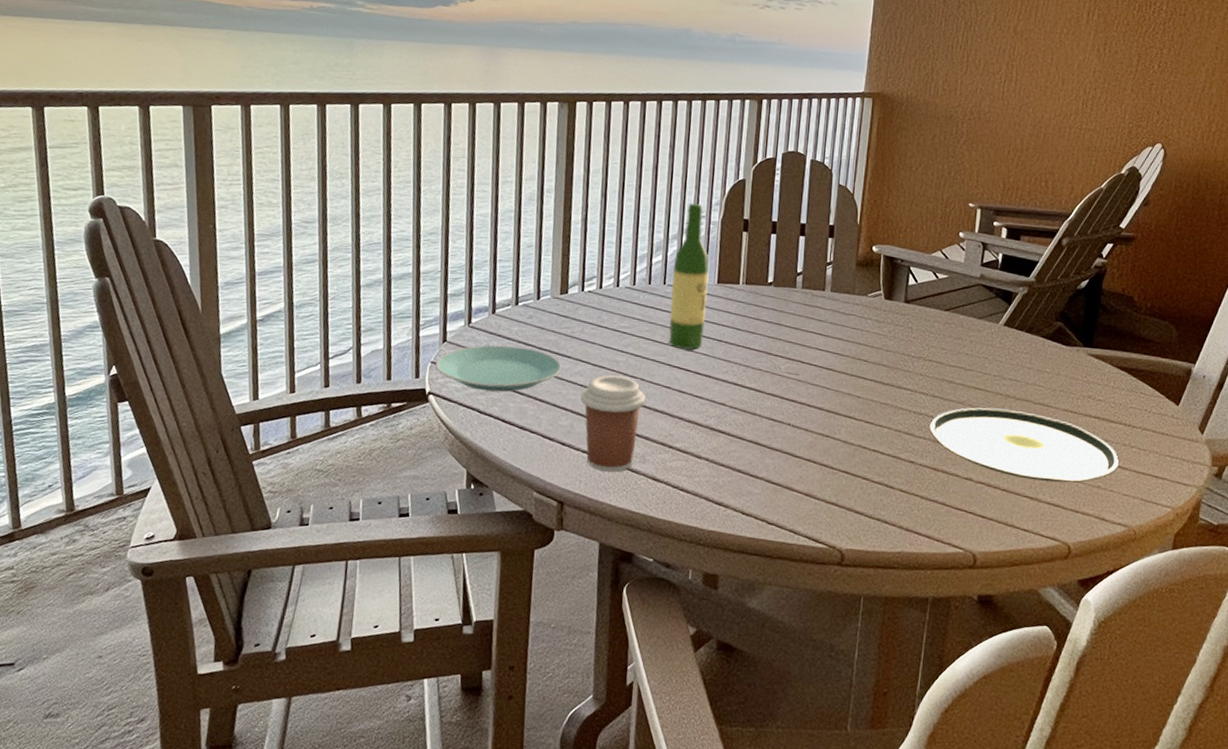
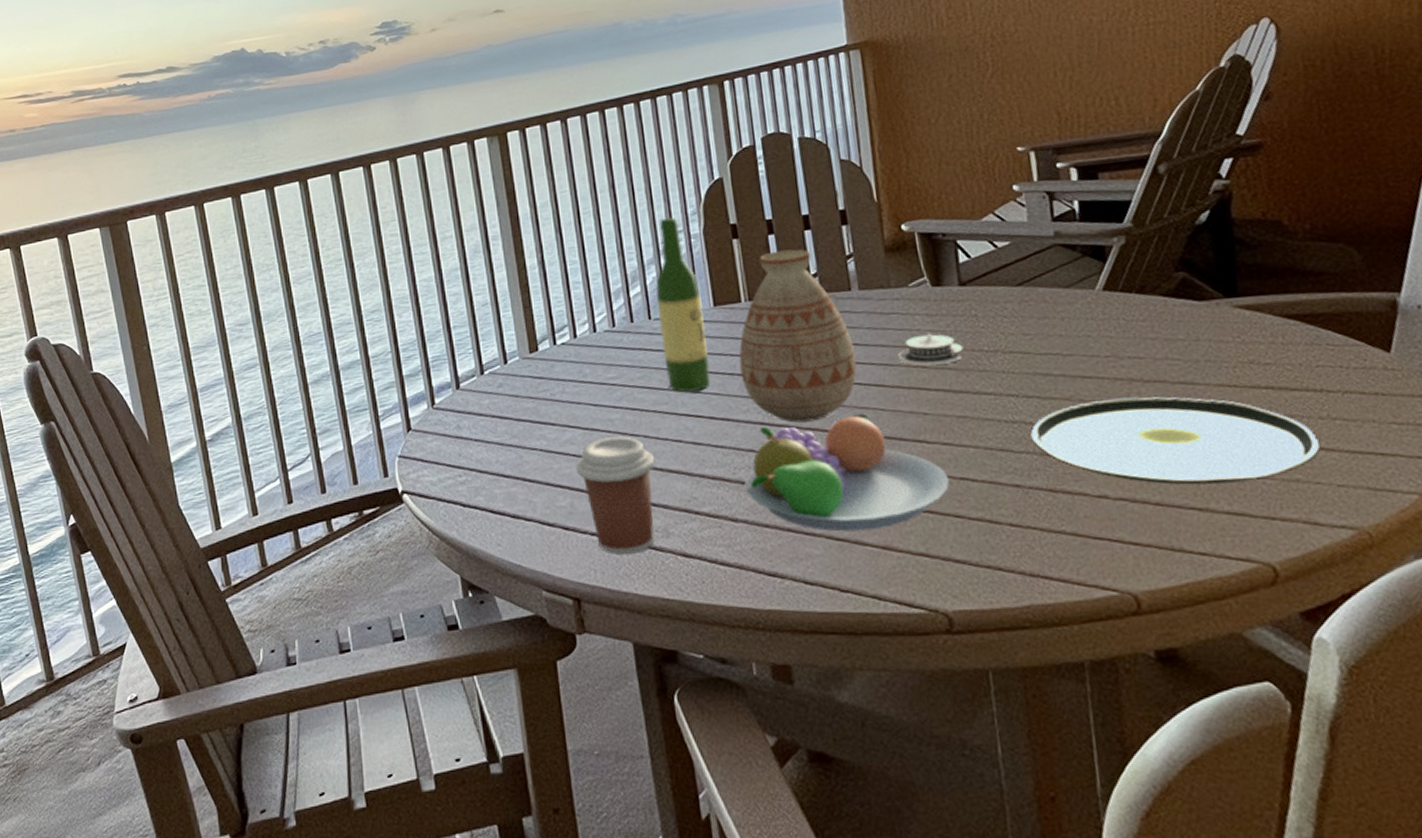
plate: present [435,345,562,392] -> none [403,422,548,480]
fruit bowl: none [712,387,865,480] -> present [744,413,950,532]
vase: none [727,248,818,389] -> present [739,249,857,423]
architectural model: none [849,334,897,361] -> present [898,331,964,366]

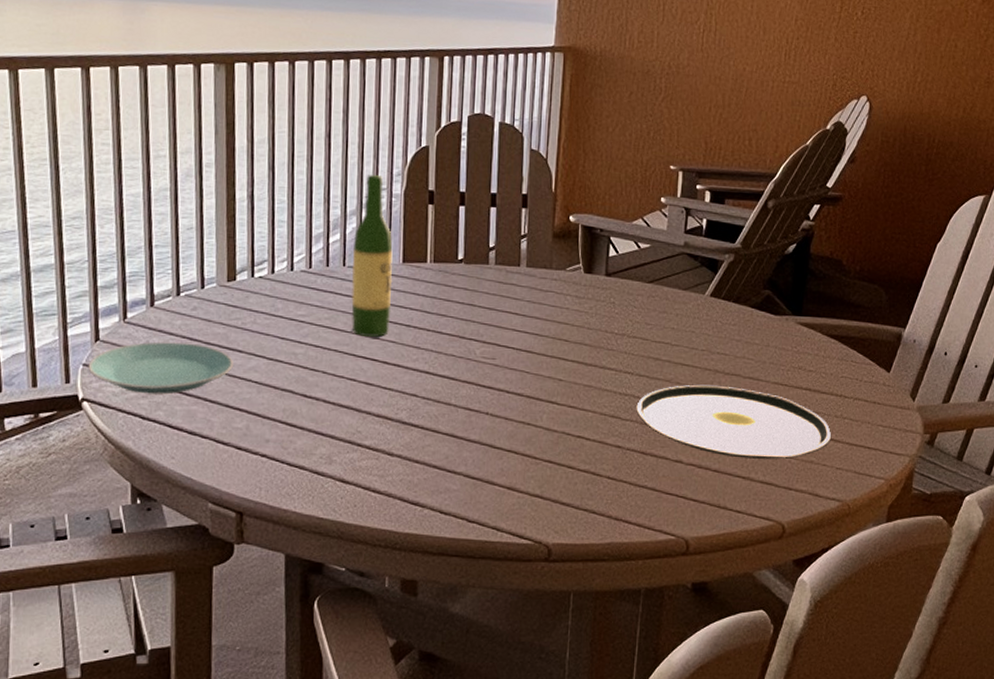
plate: none [403,422,548,480] -> present [88,342,233,395]
coffee cup: present [576,436,655,555] -> none [256,369,330,476]
vase: present [739,249,857,423] -> none [416,221,514,376]
fruit bowl: present [744,413,950,532] -> none [403,373,569,473]
architectural model: present [898,331,964,366] -> none [548,311,599,340]

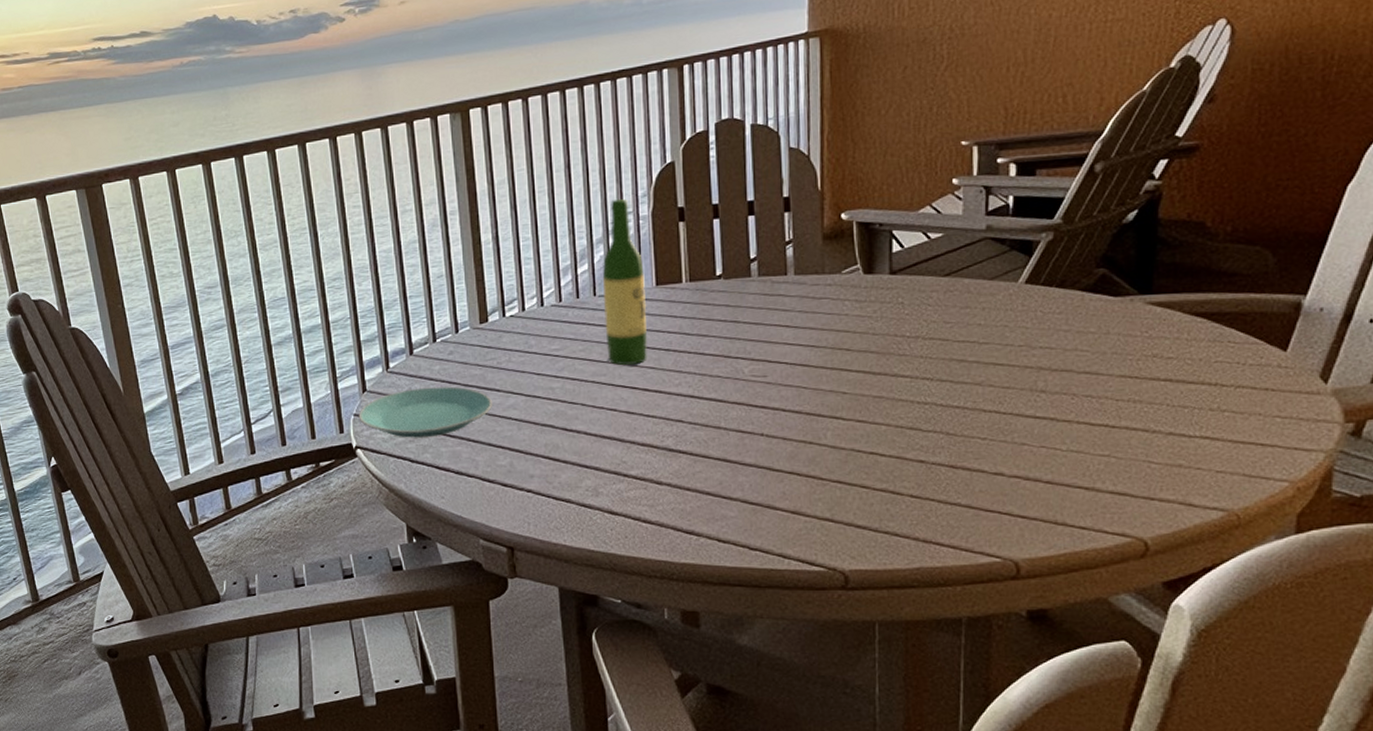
plate: present [636,384,832,459] -> none [939,384,1207,466]

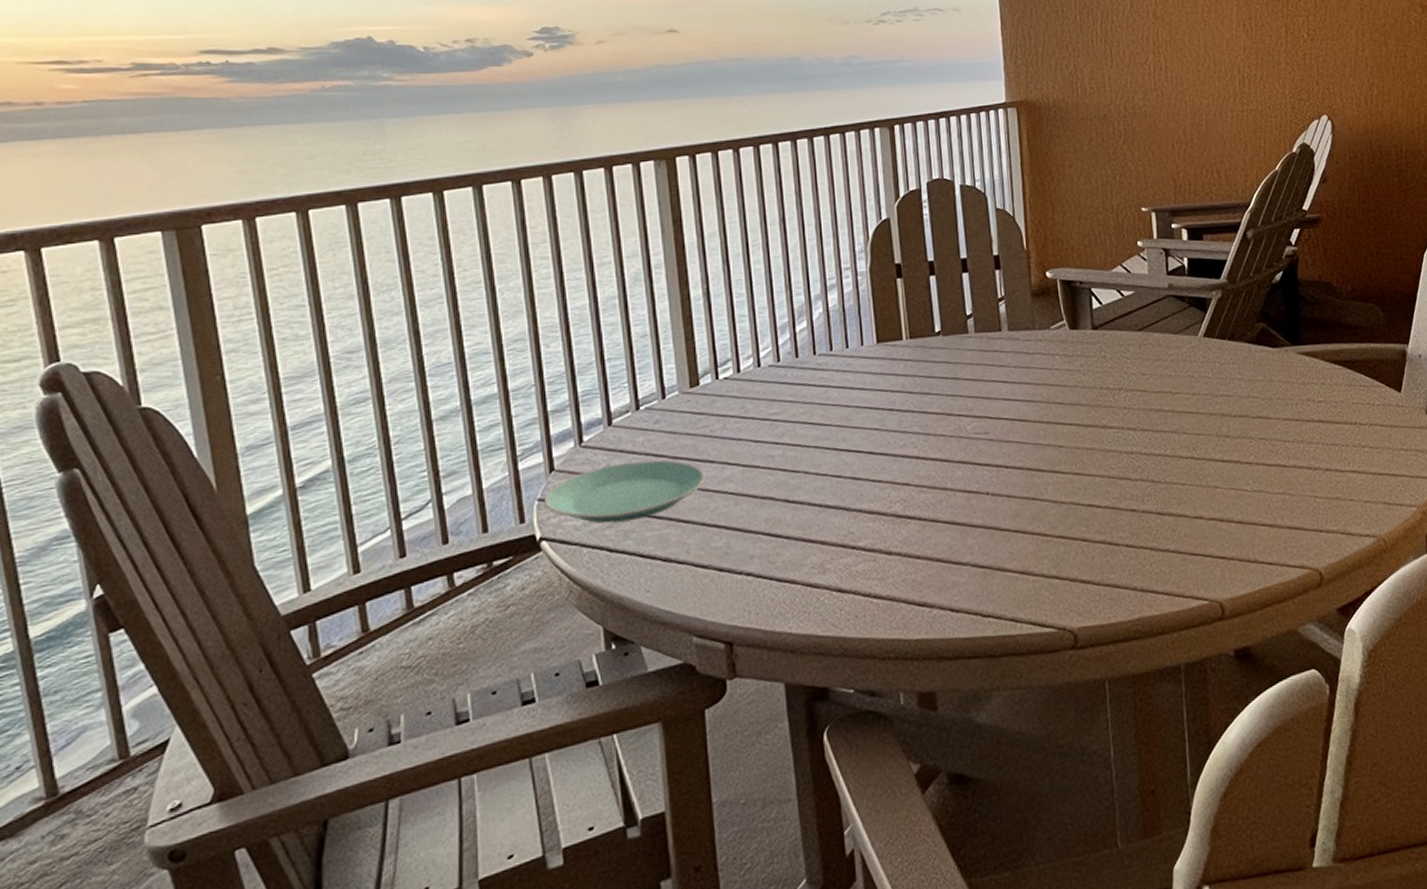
wine bottle: present [602,199,648,365] -> none [821,255,871,428]

